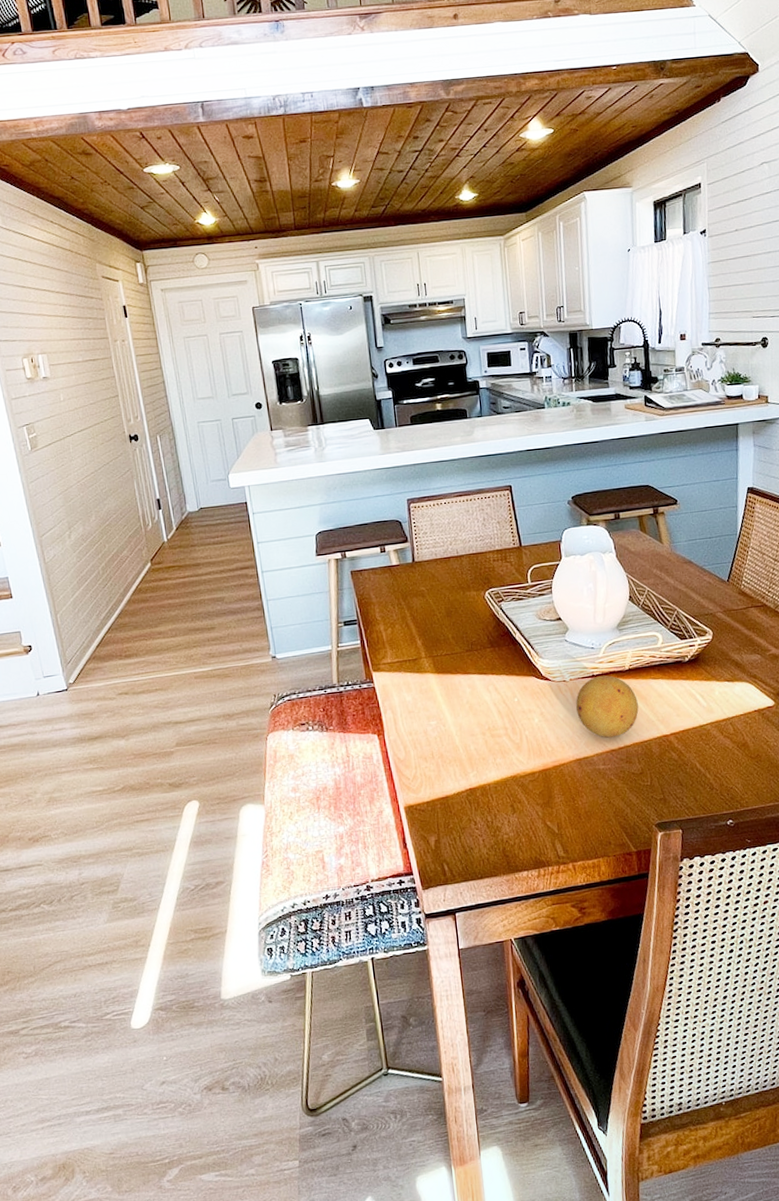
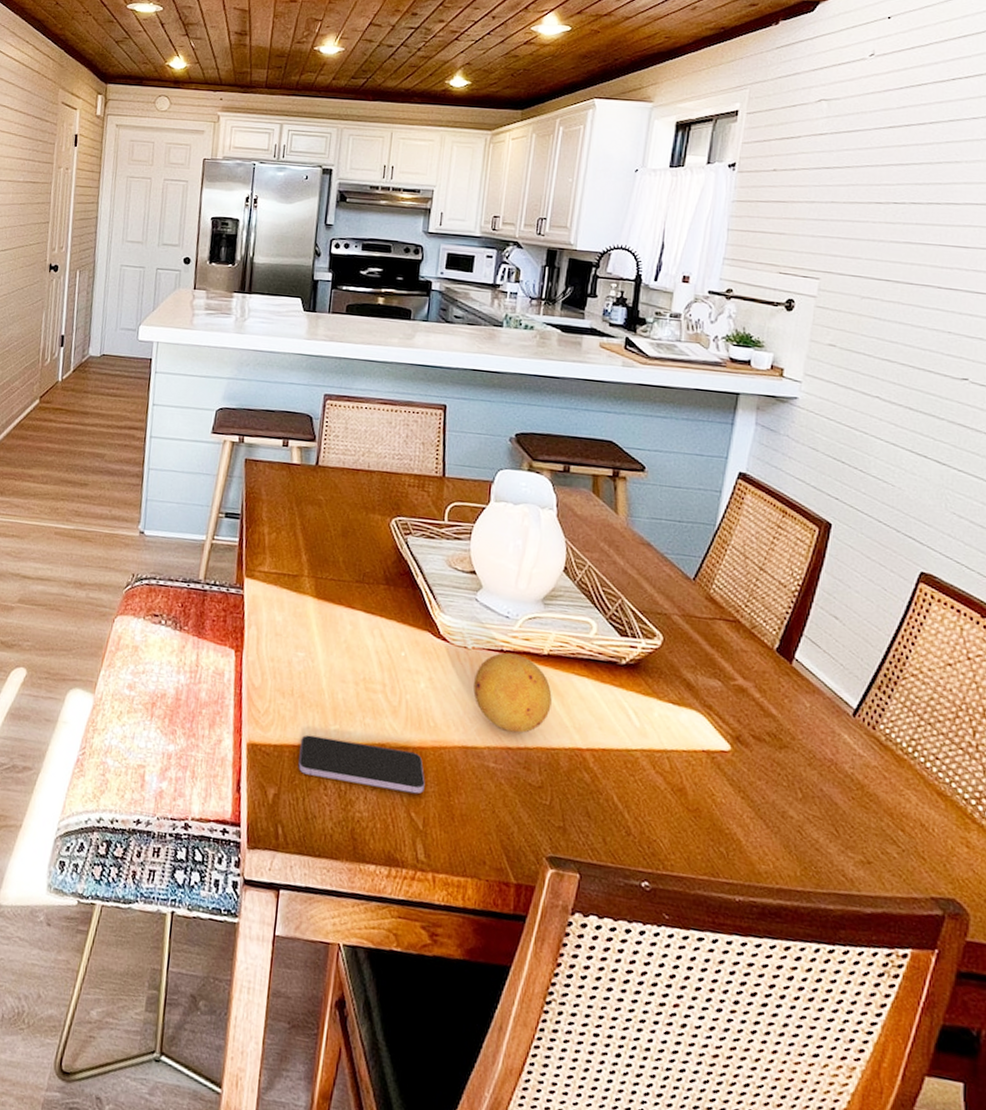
smartphone: none [447,775,554,818] -> present [298,735,425,794]

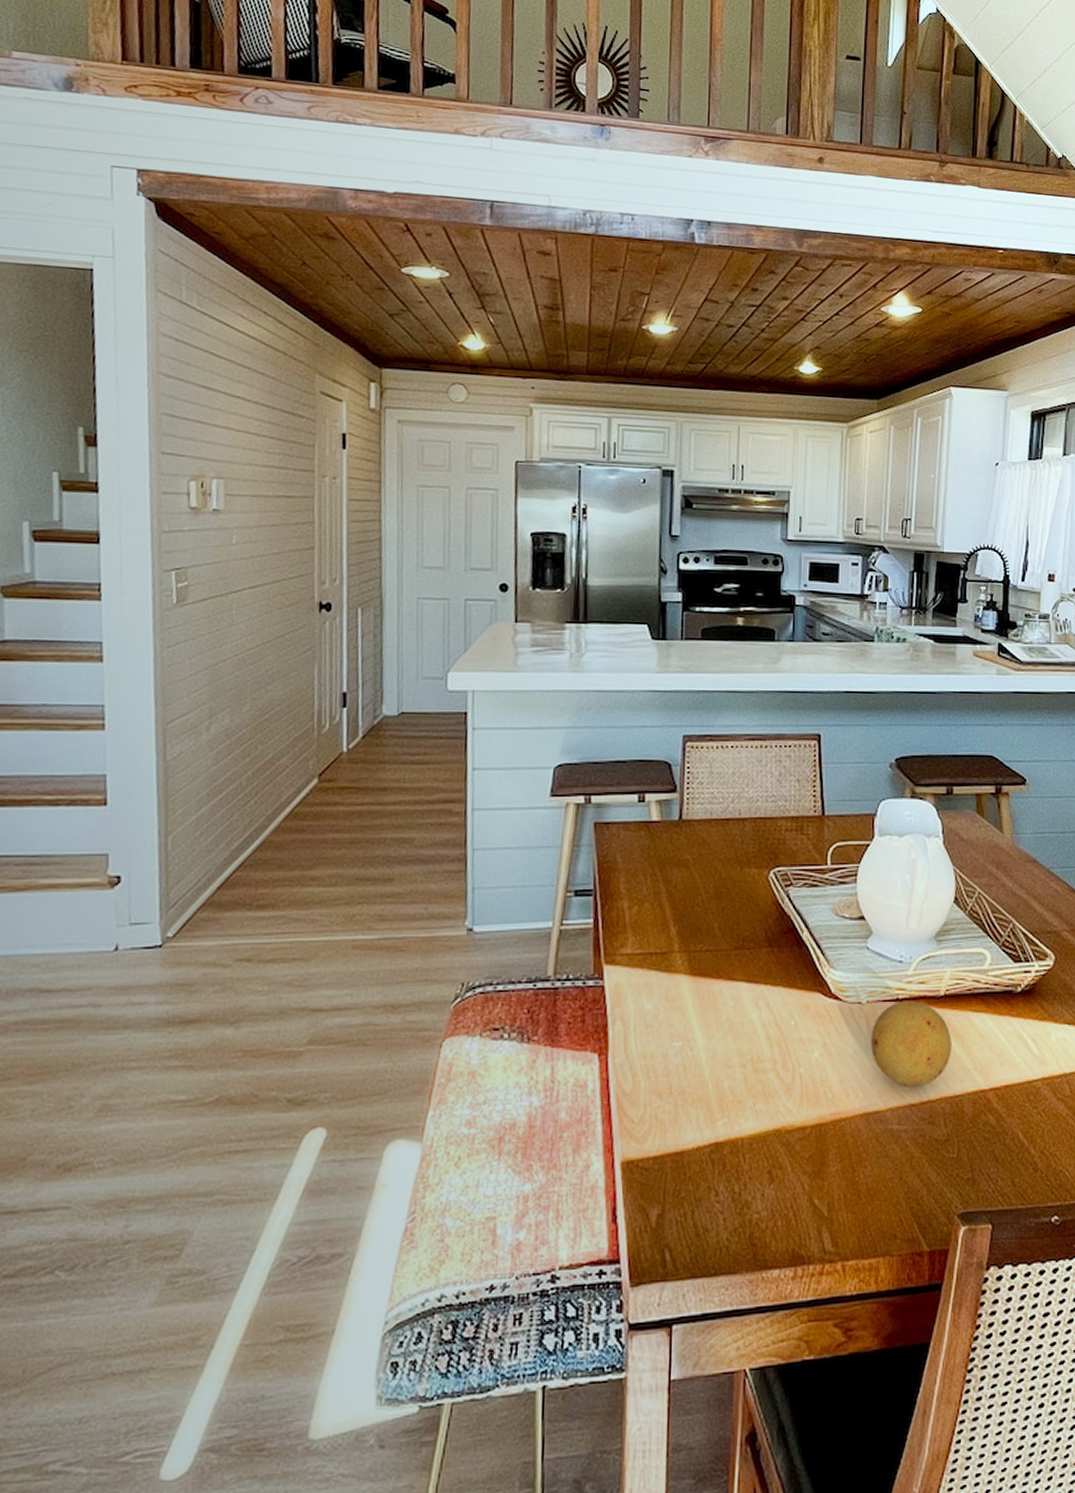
smartphone: present [298,735,425,794] -> none [683,1131,827,1184]

